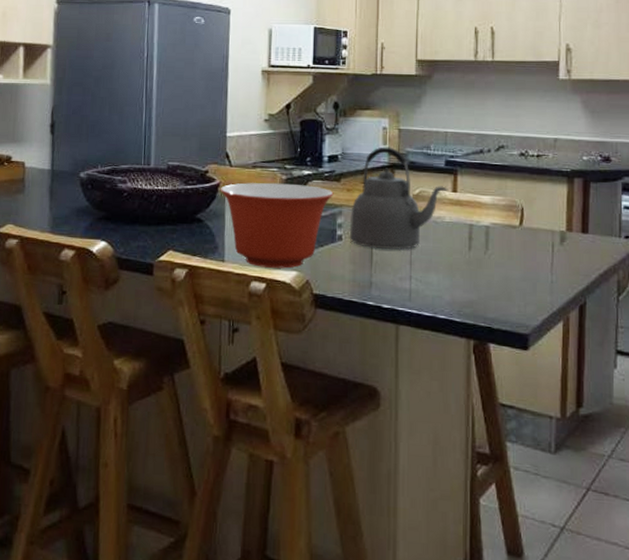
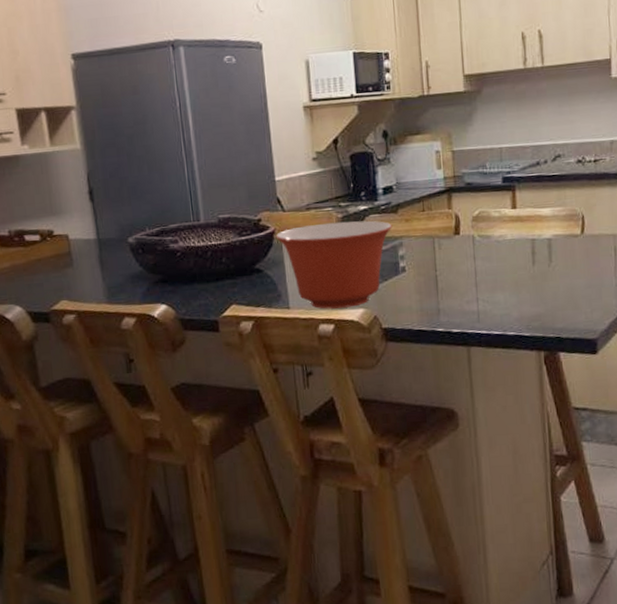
kettle: present [349,146,448,250] -> none [411,170,508,276]

